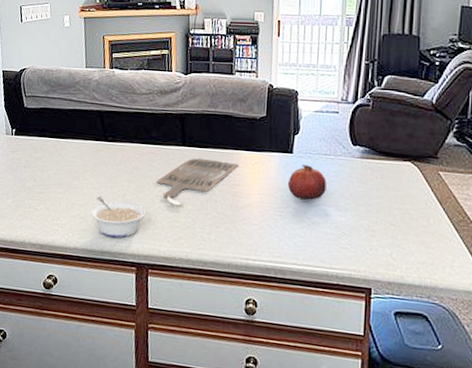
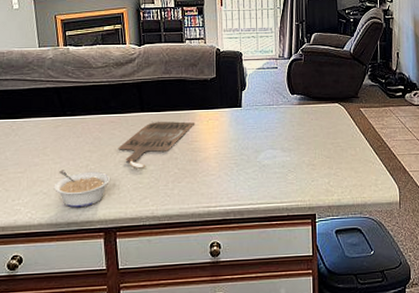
fruit: present [287,165,327,201] -> none [239,116,272,148]

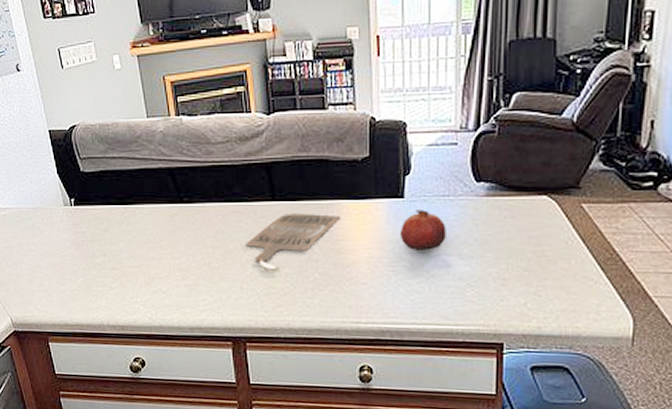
legume: present [53,170,110,208] -> none [173,267,236,312]
fruit: none [239,116,272,148] -> present [399,210,446,252]

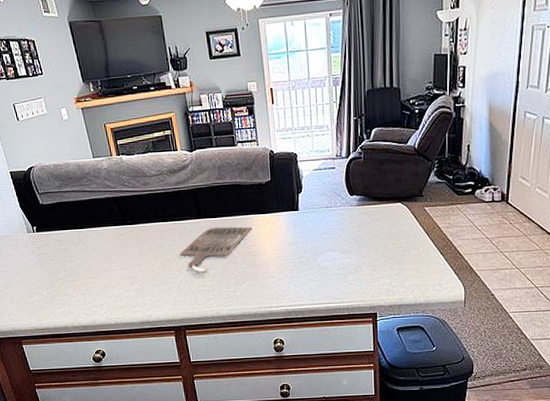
fruit: present [399,210,446,252] -> none [297,218,331,250]

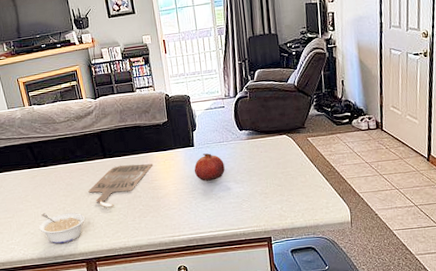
legume: none [124,275,175,309] -> present [38,212,85,244]
fruit: none [297,218,331,250] -> present [194,153,225,182]

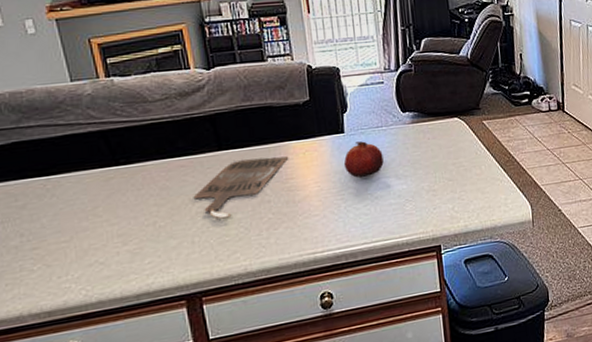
legume: present [38,212,85,244] -> none [112,228,186,277]

